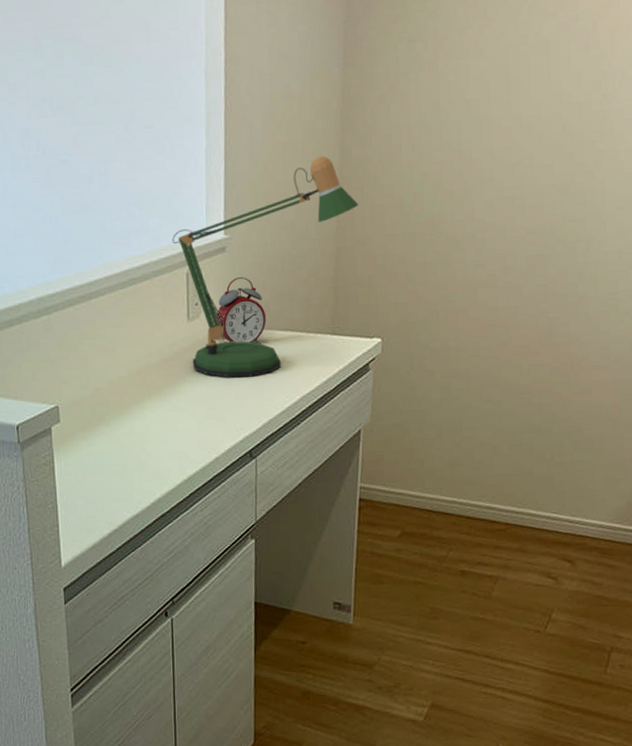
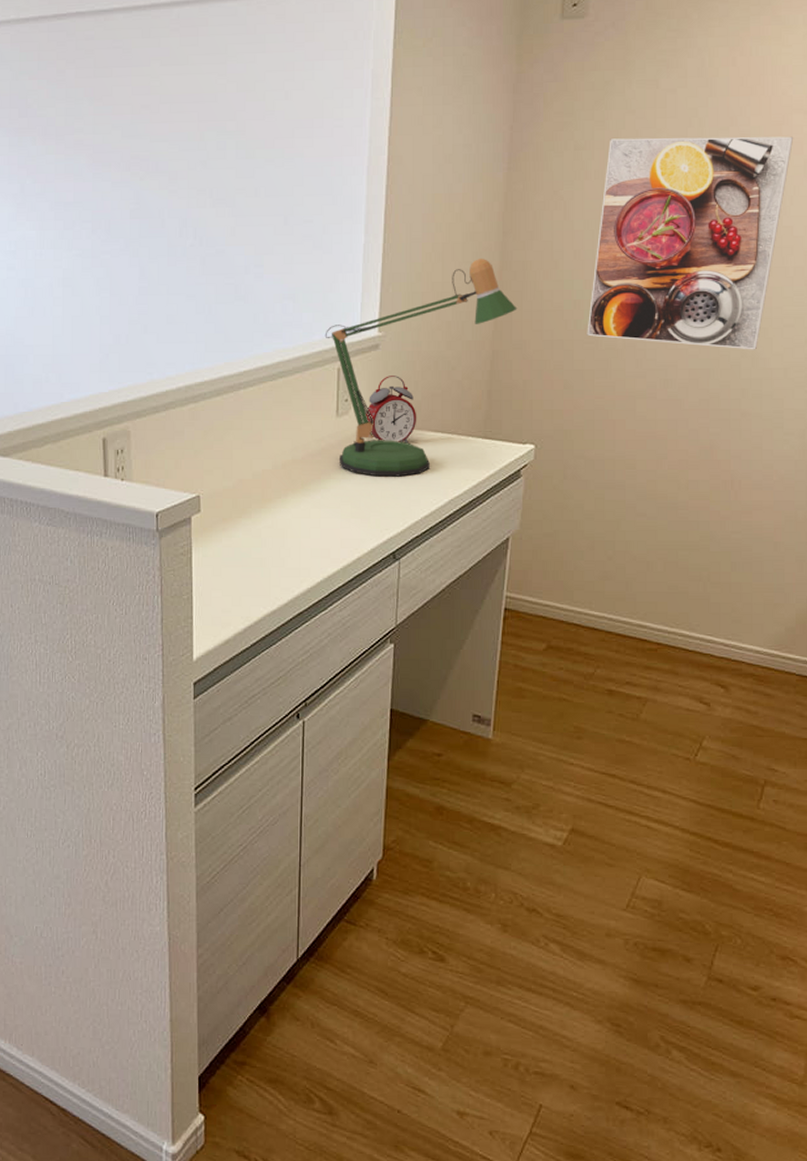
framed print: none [427,19,621,235] -> present [587,136,794,350]

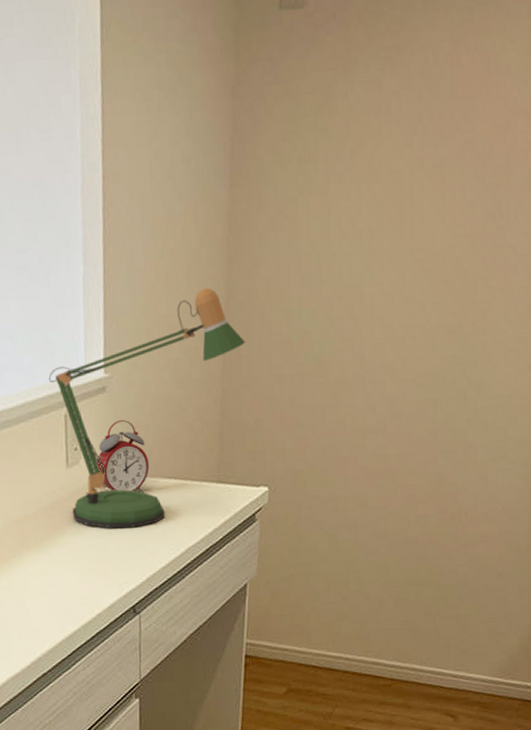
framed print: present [587,136,794,350] -> none [316,144,518,378]

